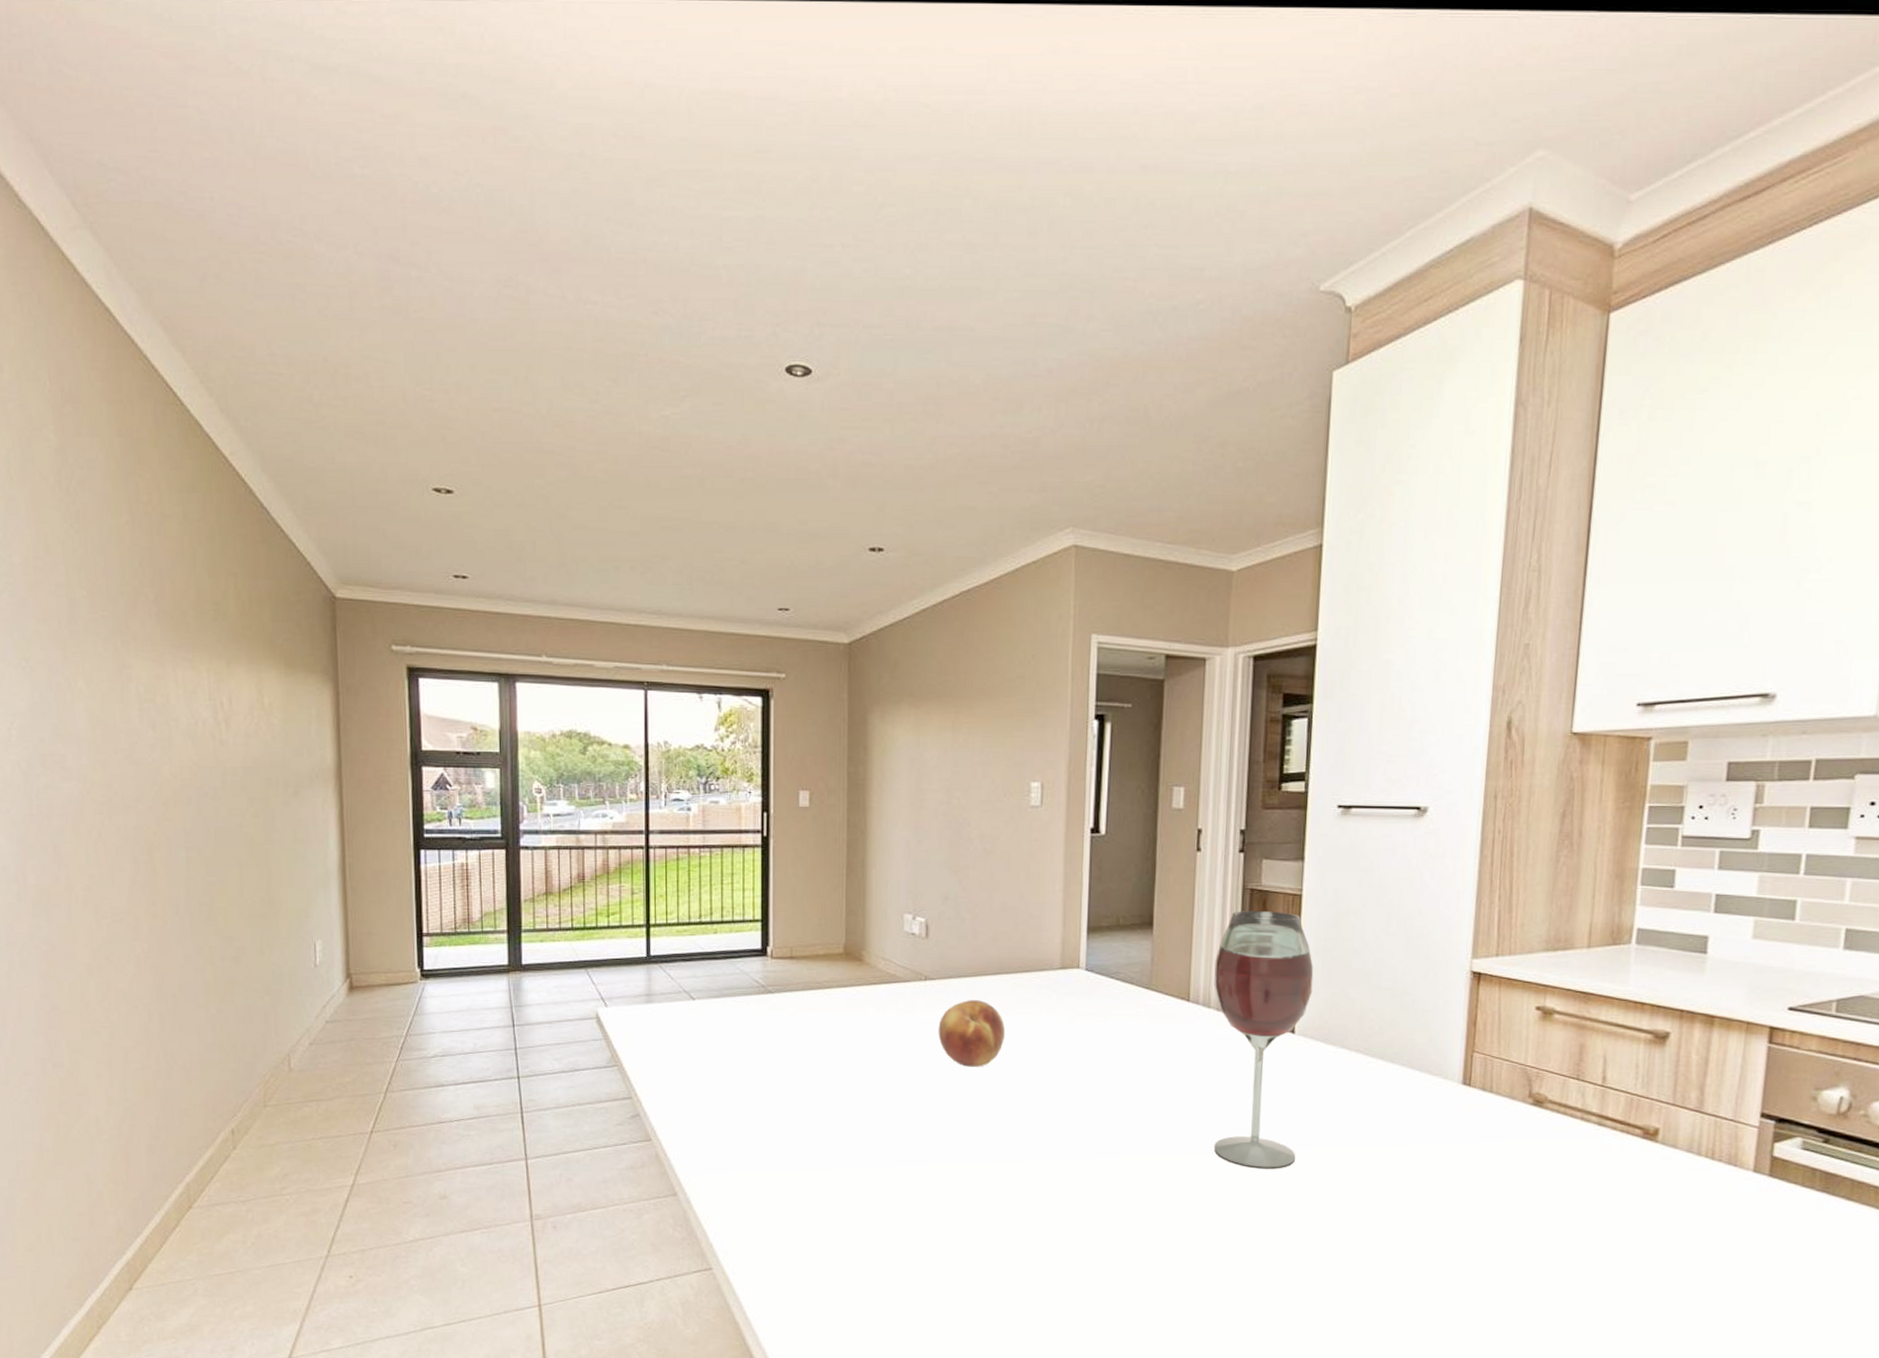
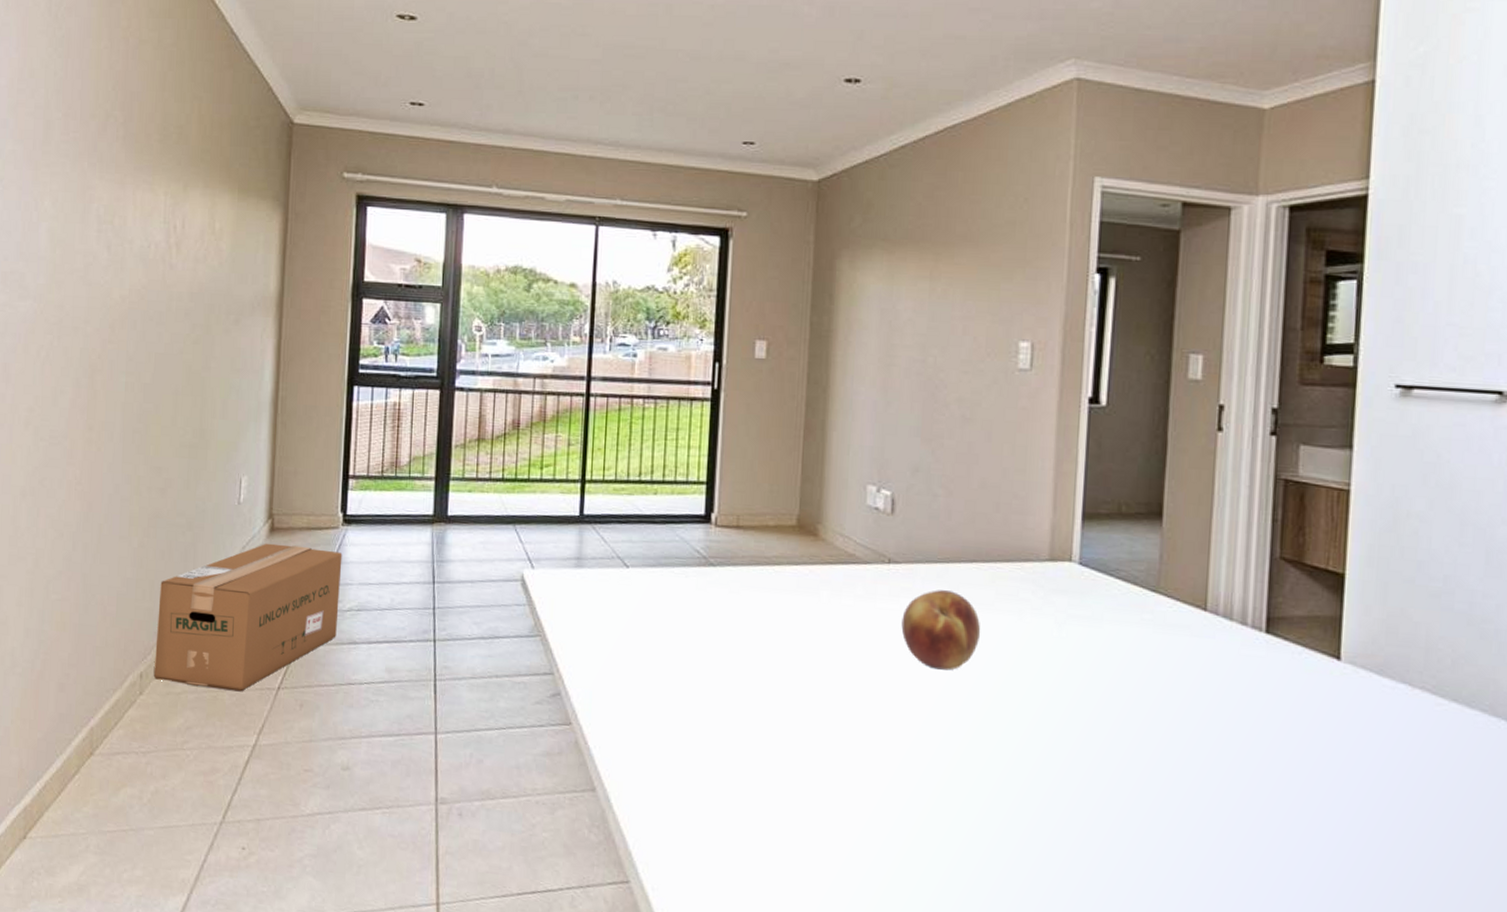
box: none [243,1001,424,1138] -> present [154,543,343,692]
wineglass: present [1214,910,1314,1169] -> none [1236,505,1365,830]

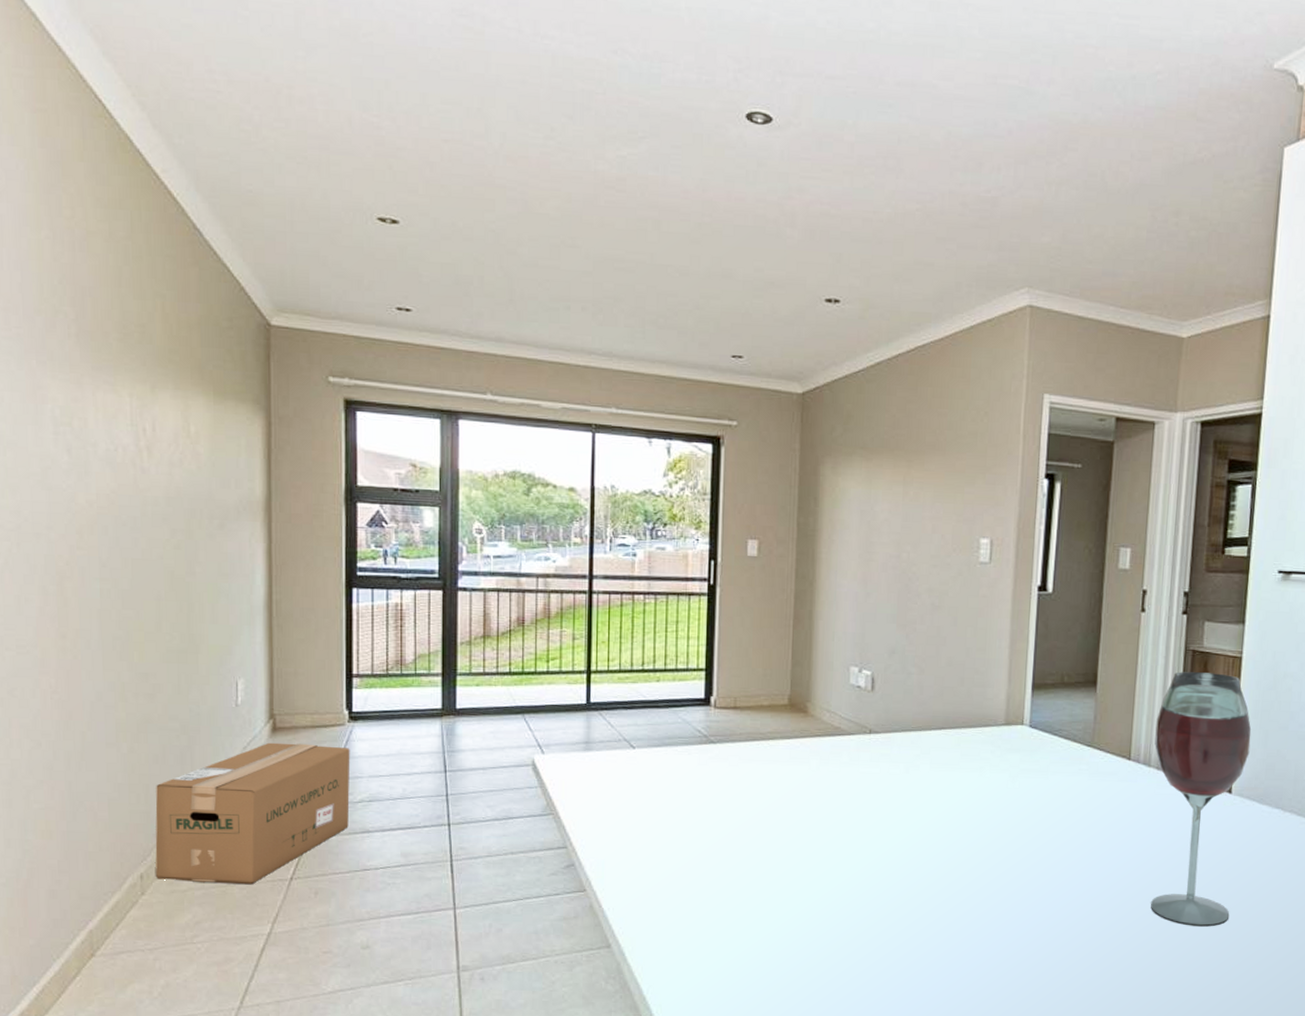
fruit: present [901,590,981,670] -> none [881,754,949,821]
wineglass: none [1236,505,1365,830] -> present [1151,671,1252,927]

